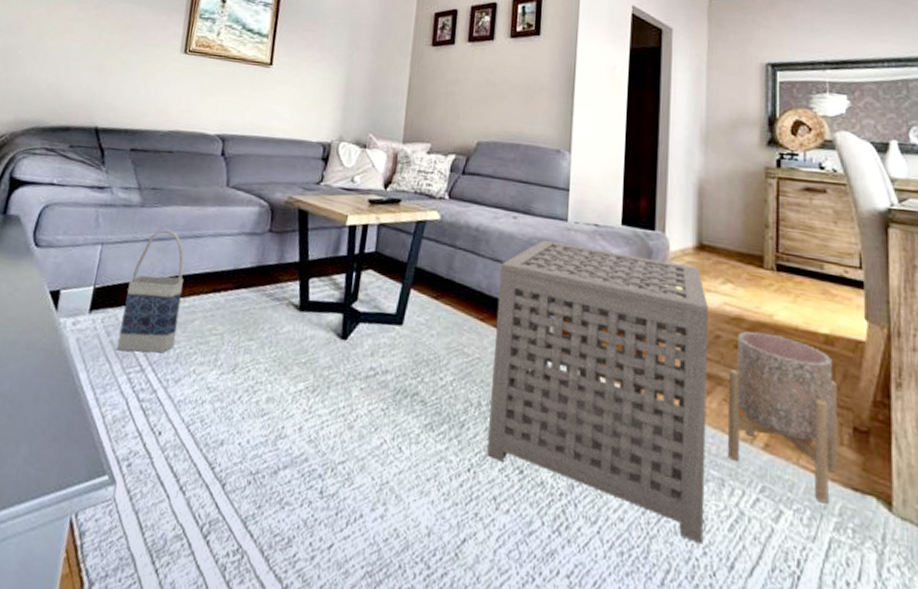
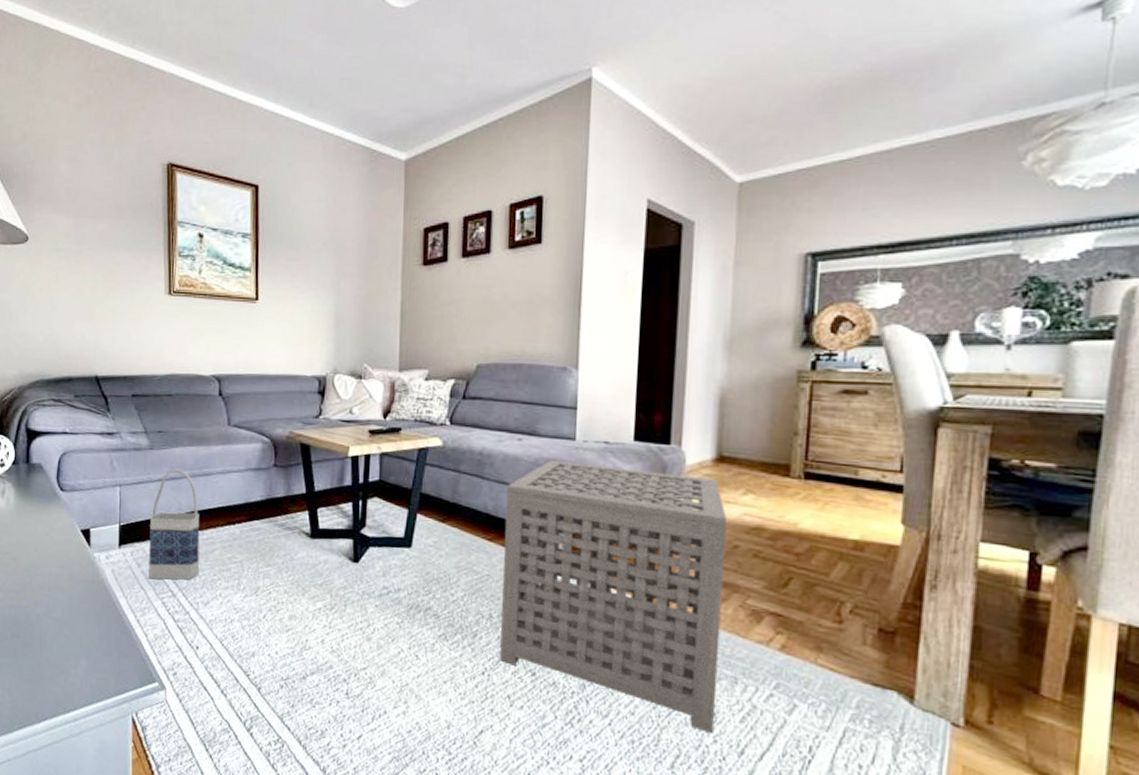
planter: present [727,331,838,504] -> none [741,540,864,698]

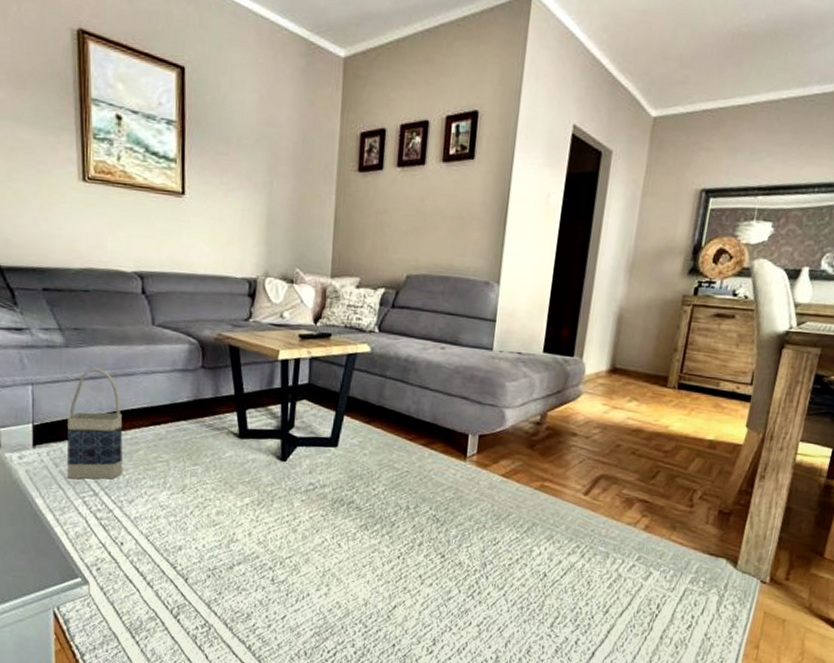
side table: present [500,460,727,734] -> none [414,368,614,599]

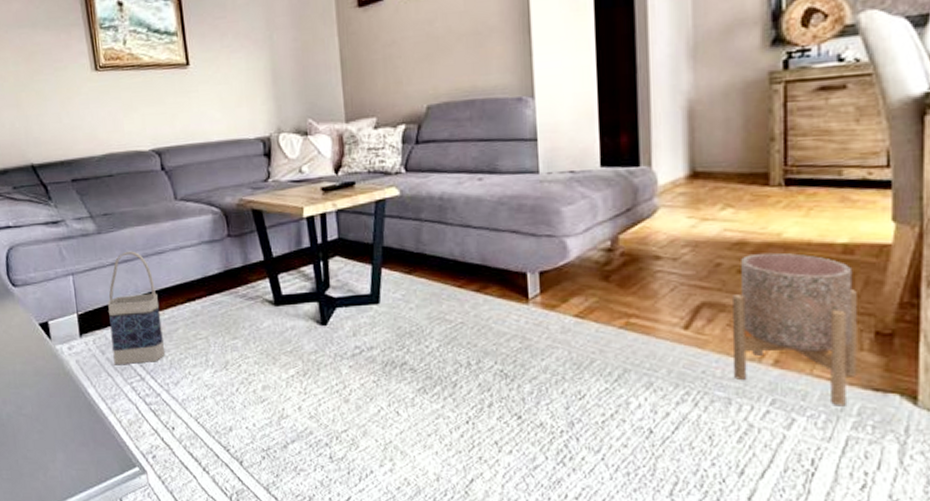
planter: none [614,440,713,565] -> present [733,252,857,406]

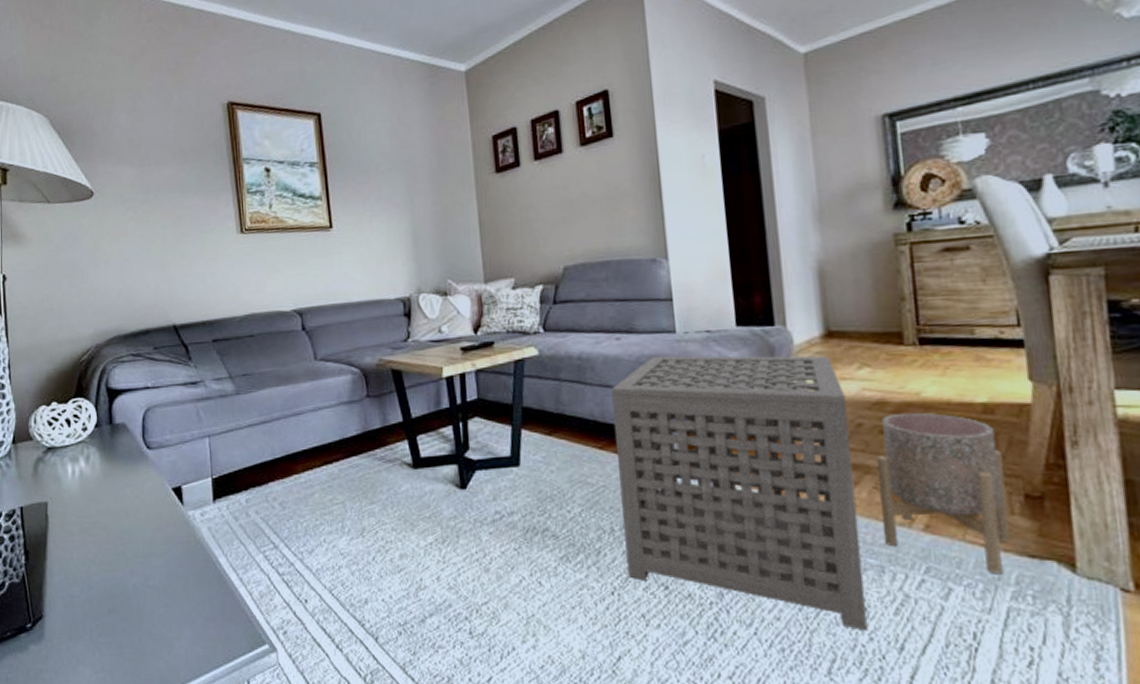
bag: present [108,251,165,365] -> none [243,412,300,533]
side table: none [471,196,711,458] -> present [611,355,867,632]

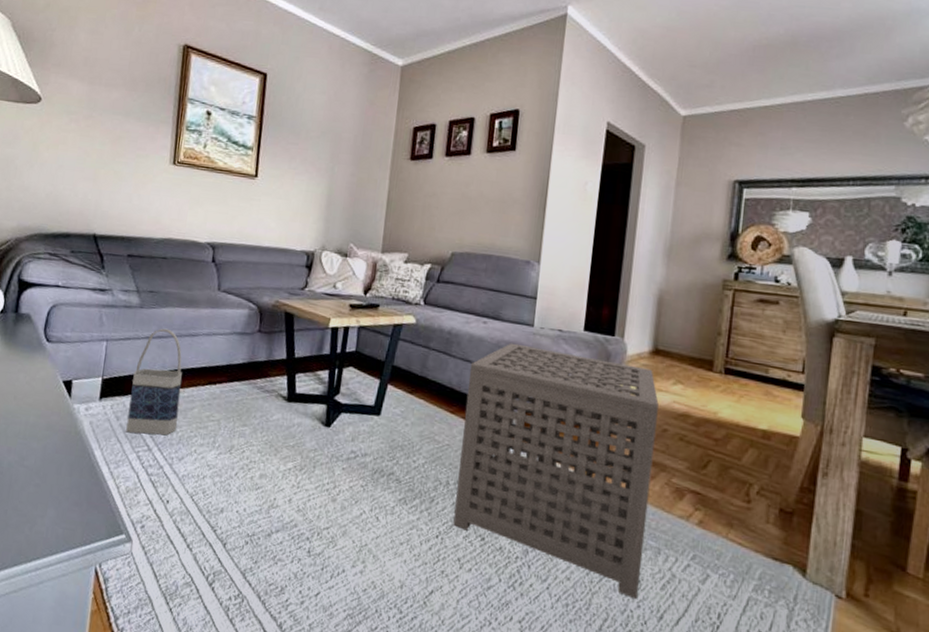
bag: none [243,412,300,533] -> present [126,328,182,435]
planter: present [877,412,1011,575] -> none [665,426,769,570]

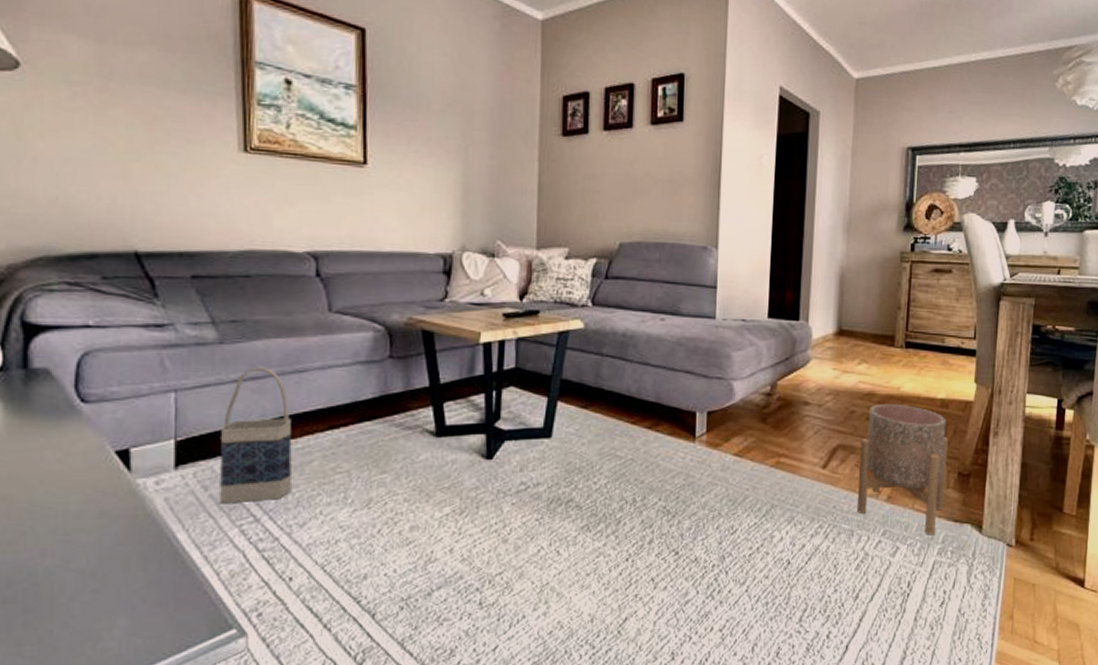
side table: present [453,343,659,600] -> none [644,339,845,585]
planter: none [665,426,769,570] -> present [856,403,948,536]

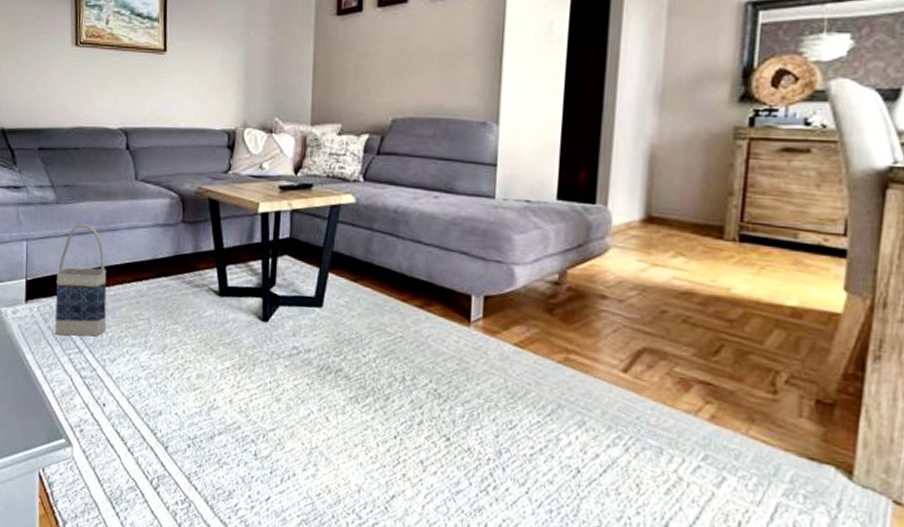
planter: present [856,403,948,536] -> none [667,305,801,472]

